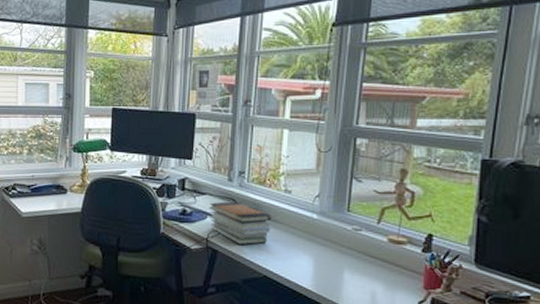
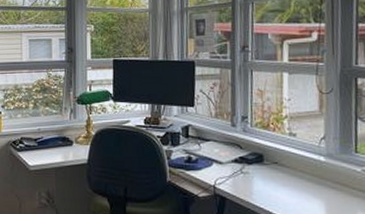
book stack: present [209,201,271,246] -> none [214,147,279,192]

